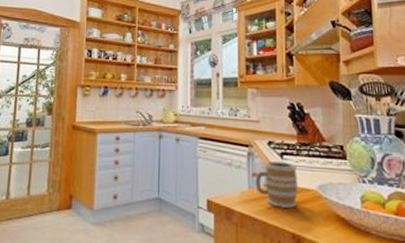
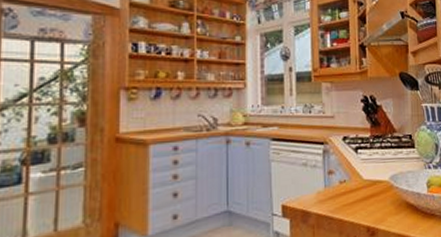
mug: present [255,161,299,208] -> none [331,156,372,203]

